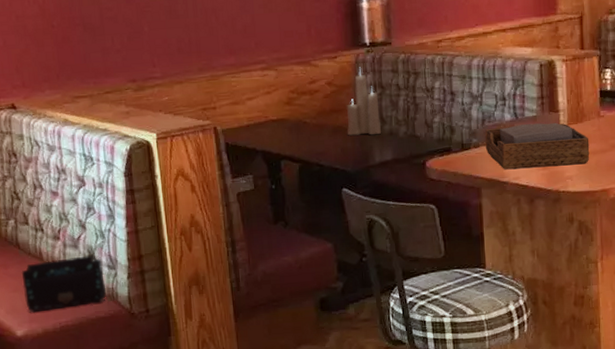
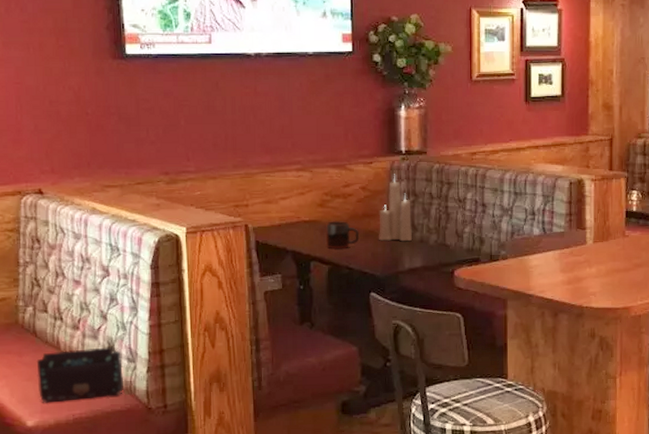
mug: none [294,117,328,146] -> present [326,220,360,248]
napkin holder: present [484,122,590,170] -> none [513,239,614,283]

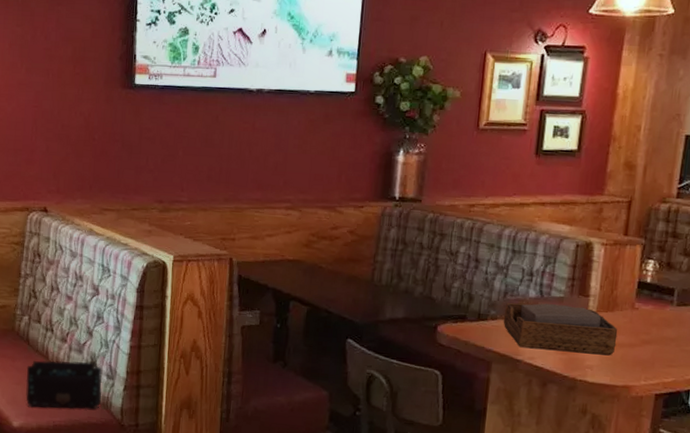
mug: present [326,220,360,248] -> none [308,262,343,291]
candle: present [379,174,412,242] -> none [362,220,399,291]
napkin holder: none [513,239,614,283] -> present [503,303,618,356]

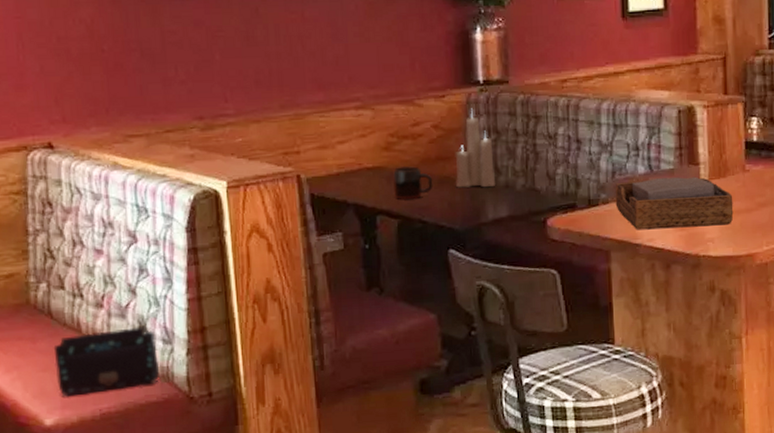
mug: none [308,262,343,291] -> present [393,165,433,199]
candle: none [362,220,399,291] -> present [455,108,495,188]

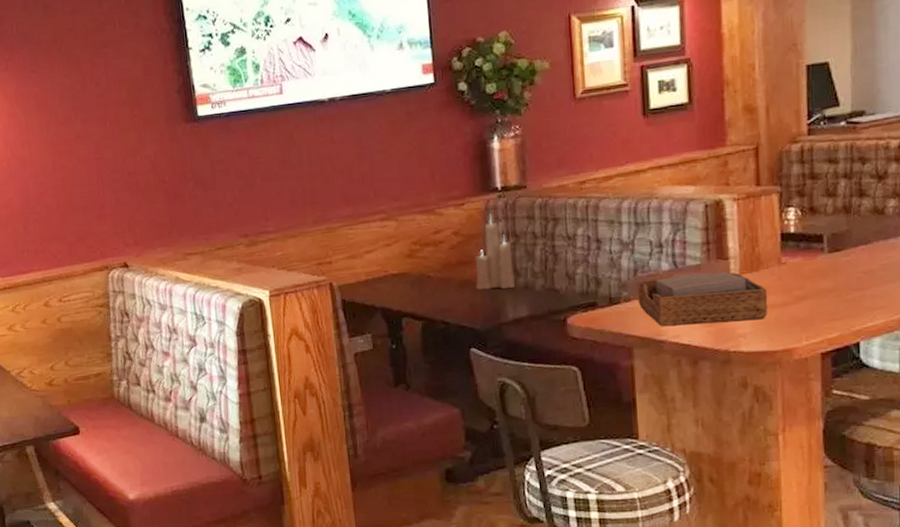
handbag: present [53,325,159,397] -> none [133,417,218,476]
mug: present [393,165,433,199] -> none [416,271,455,302]

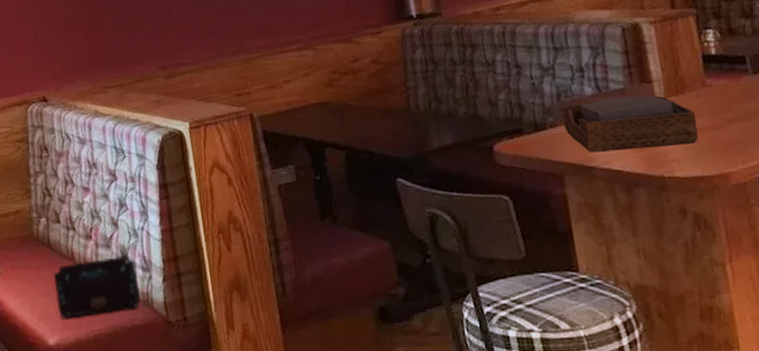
handbag: none [133,417,218,476] -> present [53,255,141,320]
candle: present [474,214,515,290] -> none [394,42,437,119]

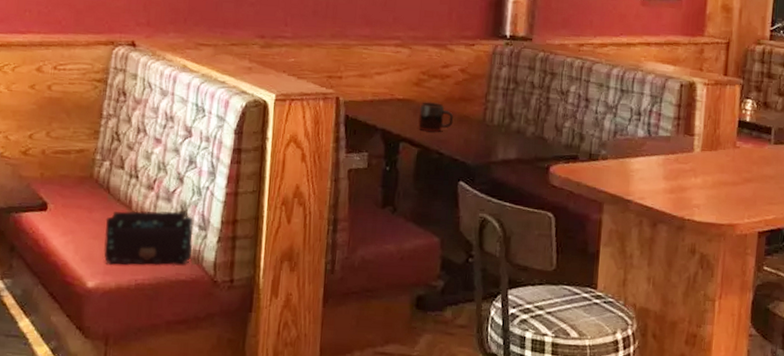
mug: none [337,99,377,132] -> present [418,101,454,132]
napkin holder: present [561,95,699,153] -> none [613,142,722,194]

